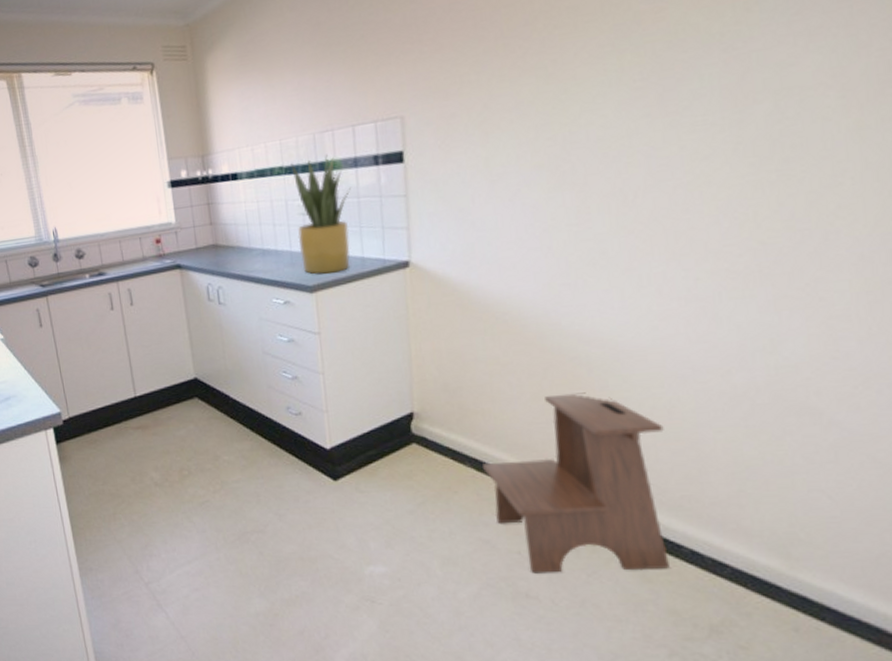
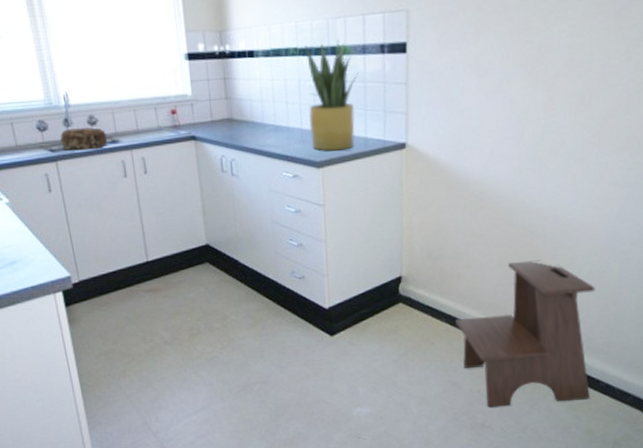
bread loaf: none [50,261,94,285] -> present [60,127,107,151]

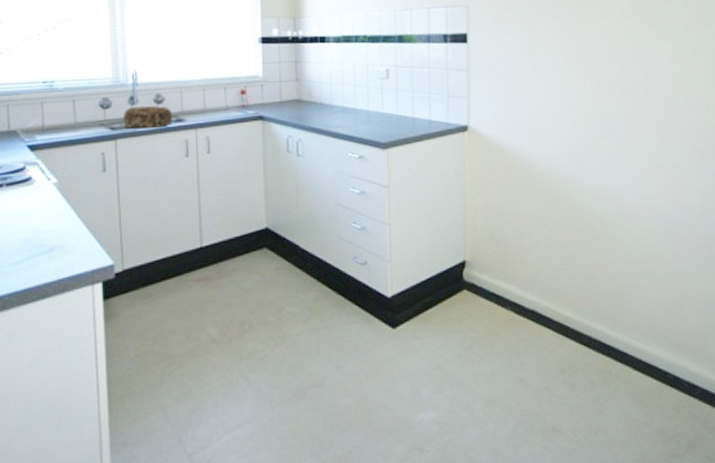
planter: present [305,39,359,152] -> none [374,29,423,133]
step stool: present [456,260,595,408] -> none [521,242,659,407]

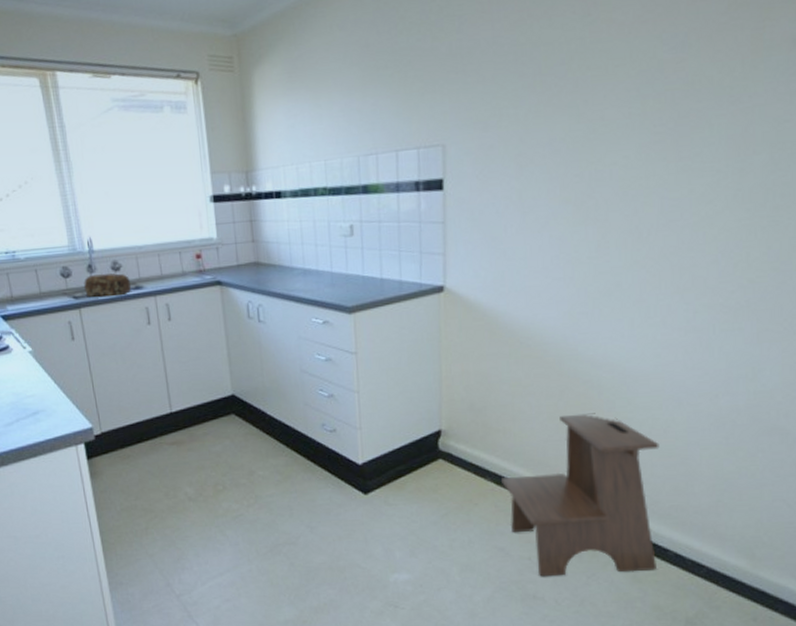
step stool: none [521,242,659,407] -> present [502,413,660,577]

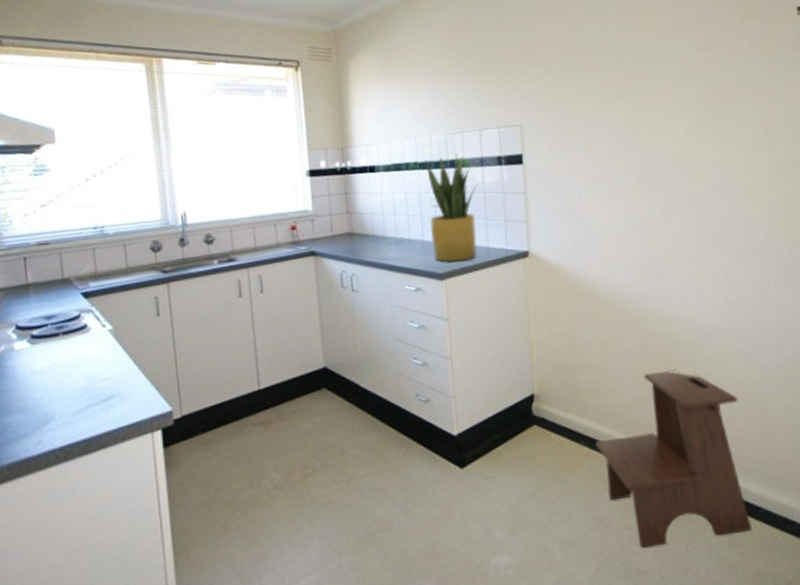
bread loaf: present [84,273,131,297] -> none [174,246,223,271]
planter: none [335,177,392,296] -> present [424,153,478,263]

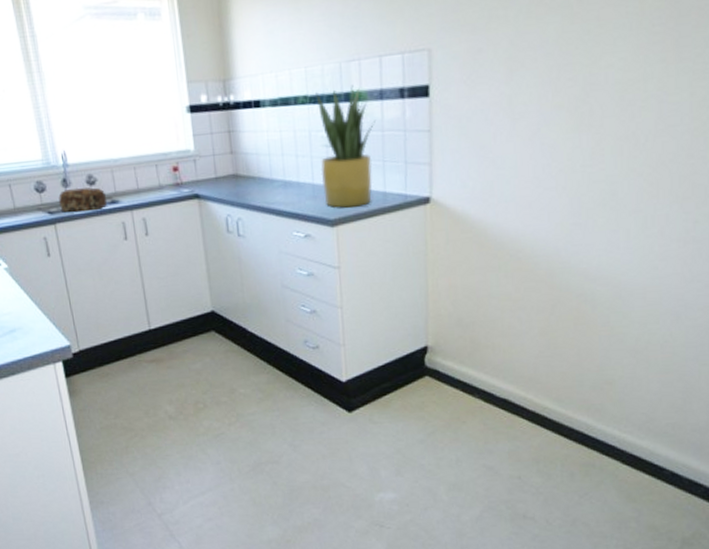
bread loaf: none [174,246,223,271] -> present [58,187,107,212]
step stool: present [595,369,752,548] -> none [490,328,656,496]

